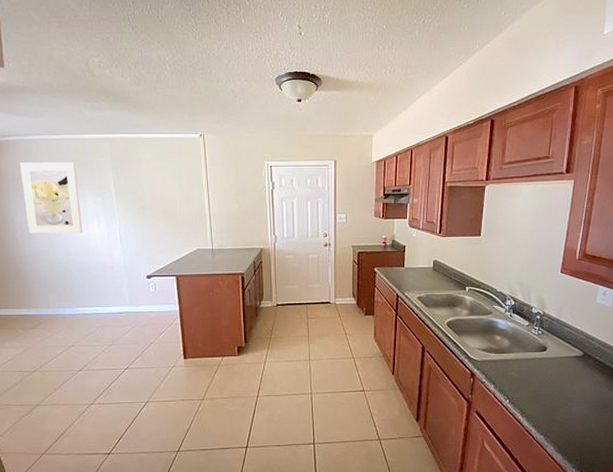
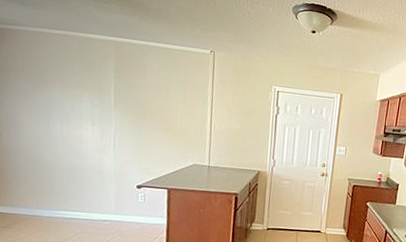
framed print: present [19,162,83,234] -> none [14,53,76,134]

